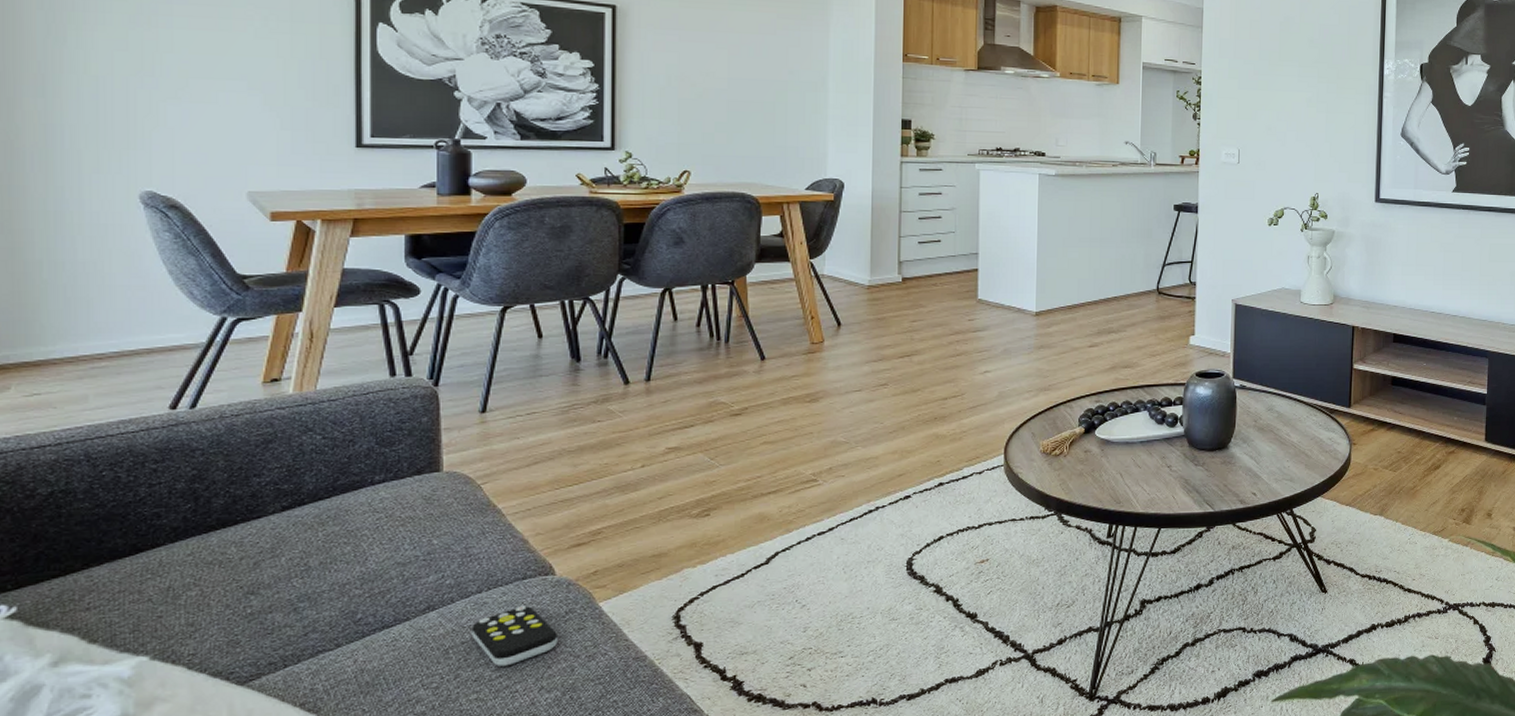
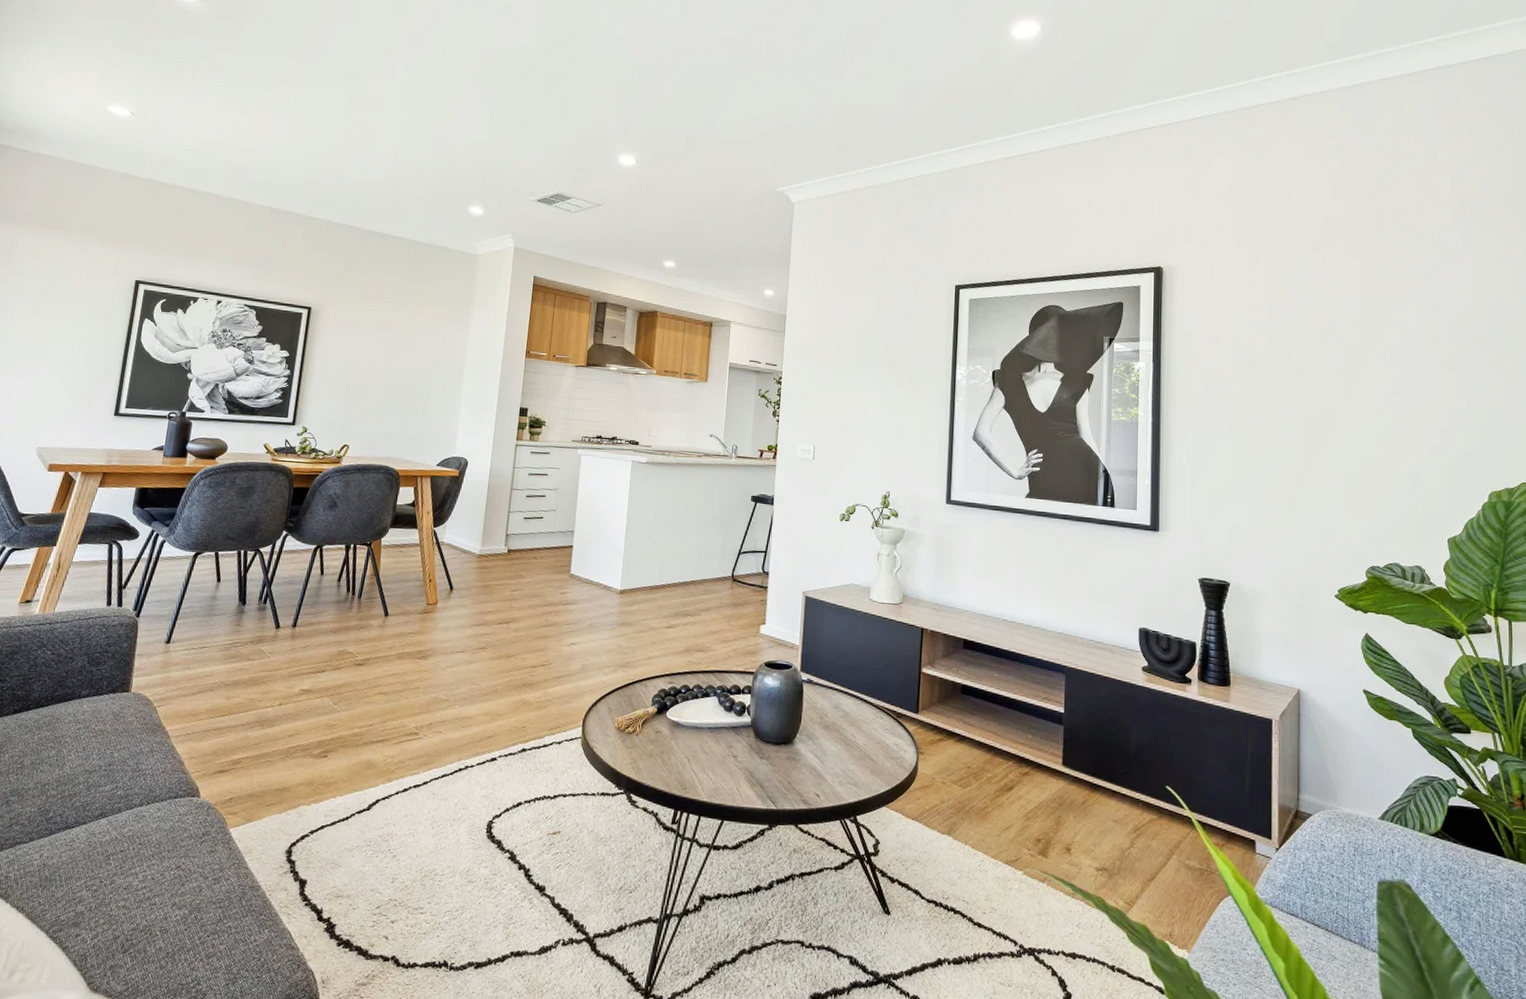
remote control: present [471,605,559,666] -> none [129,822,194,878]

